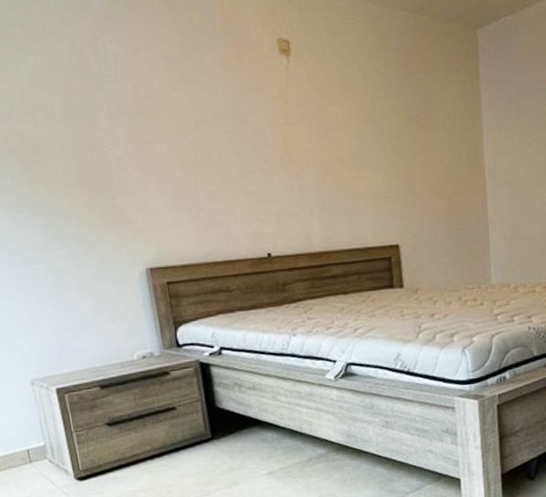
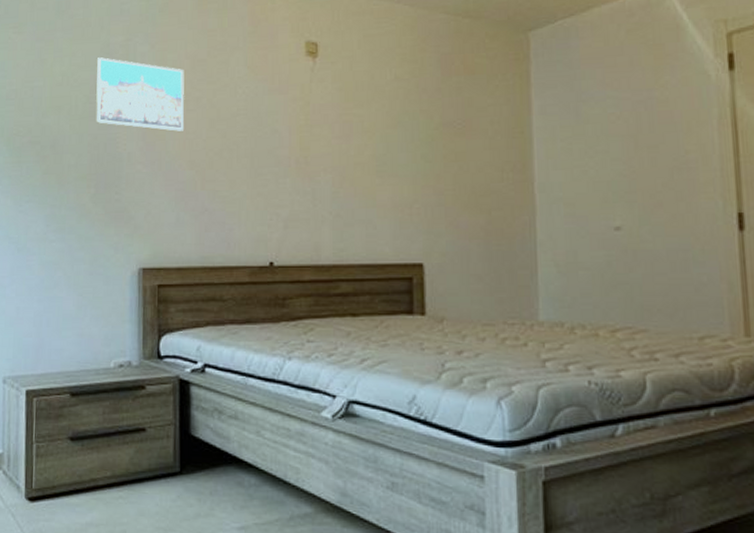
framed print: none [64,57,169,134] -> present [96,57,184,132]

